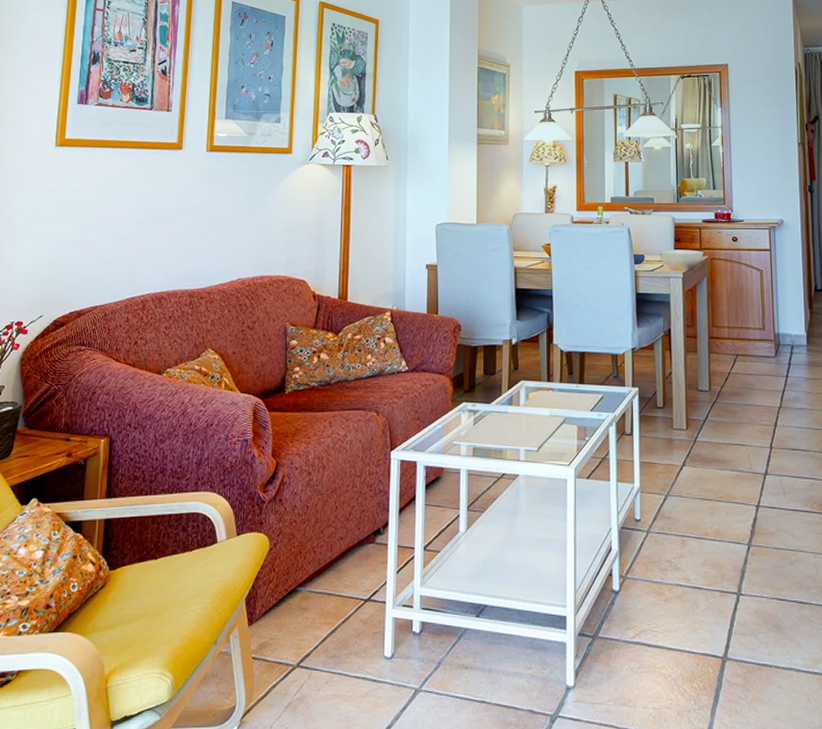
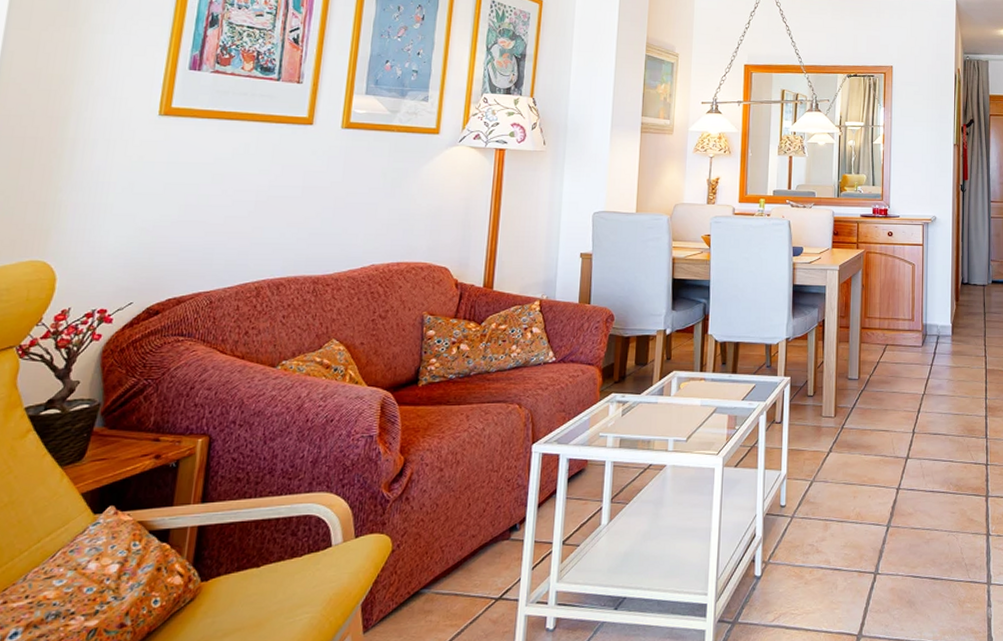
bowl: present [659,249,704,270] -> none [817,242,860,263]

